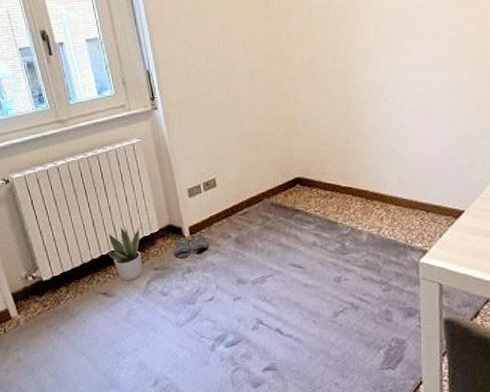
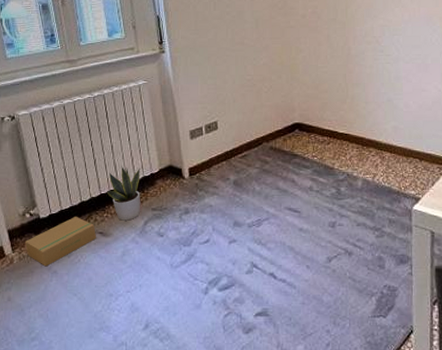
box: none [30,277,101,328] -> present [25,216,97,267]
slippers: present [172,235,208,258] -> none [171,177,207,199]

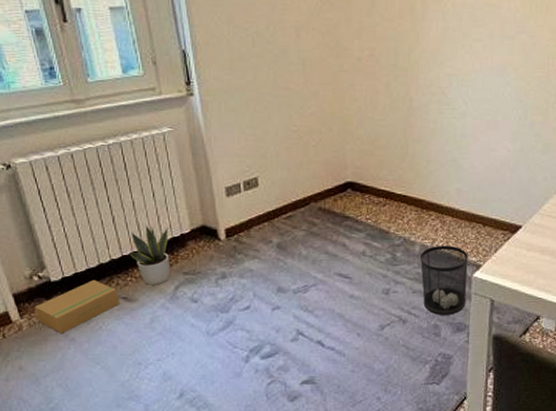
waste bin: none [363,179,408,247] -> present [420,245,468,315]

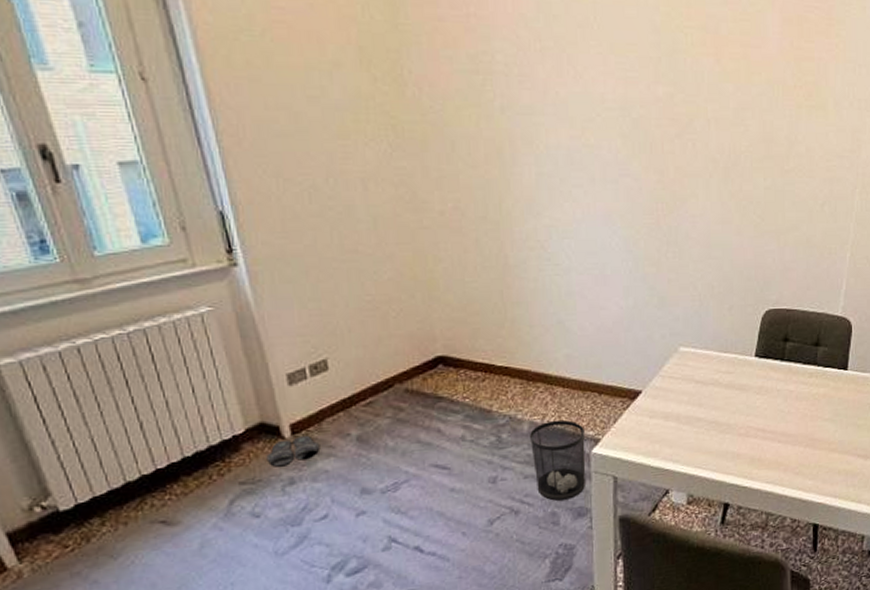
box: present [35,279,120,334] -> none [39,502,158,577]
potted plant: present [130,224,171,285] -> none [165,427,223,503]
slippers: none [205,239,246,263] -> present [266,435,319,467]

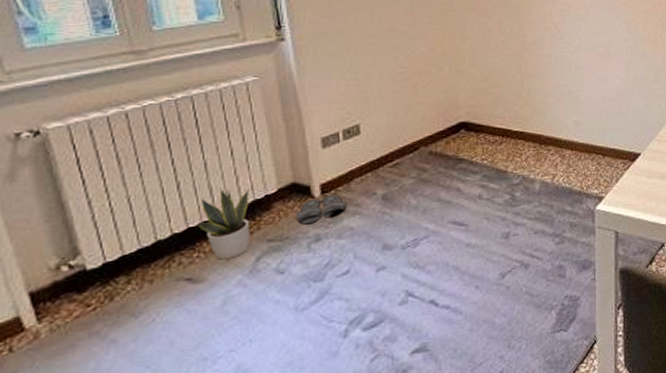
potted plant: none [165,427,223,503] -> present [198,187,251,260]
waste bin: present [530,419,586,501] -> none [541,179,590,255]

